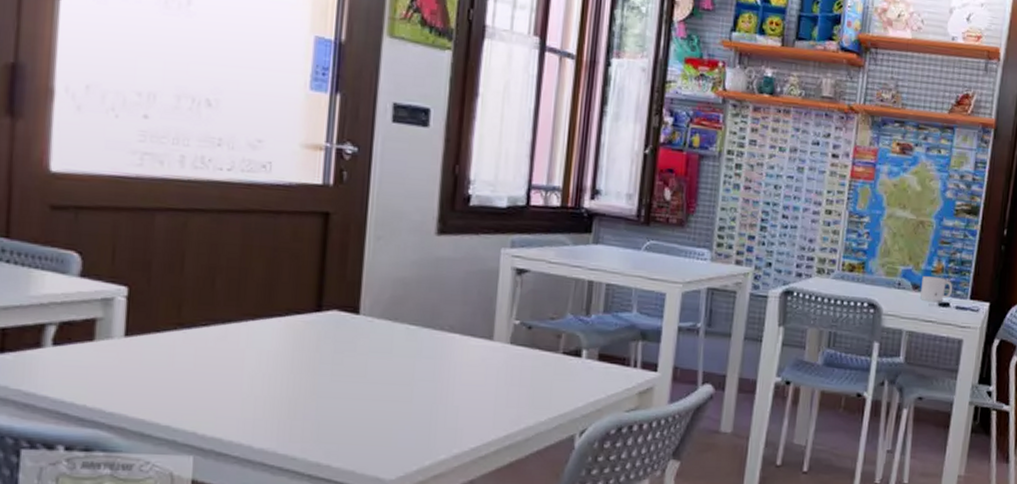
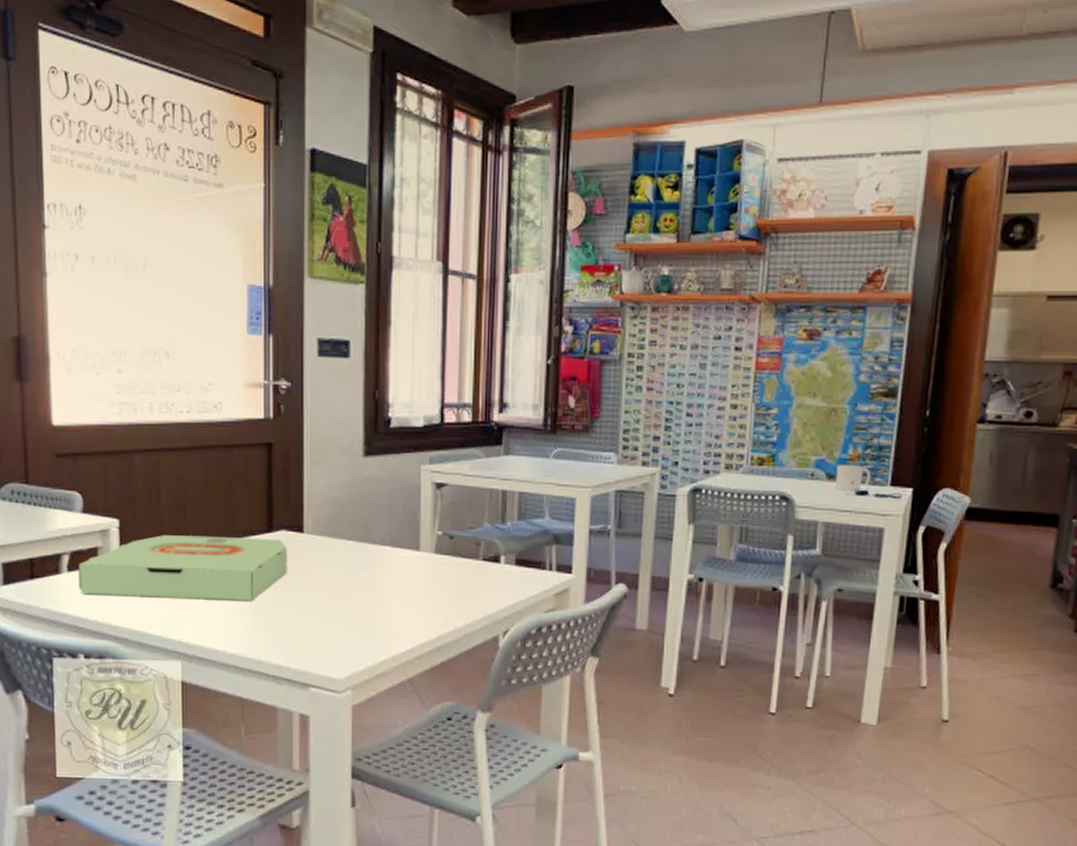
pizza box: none [66,308,338,388] -> present [78,535,287,601]

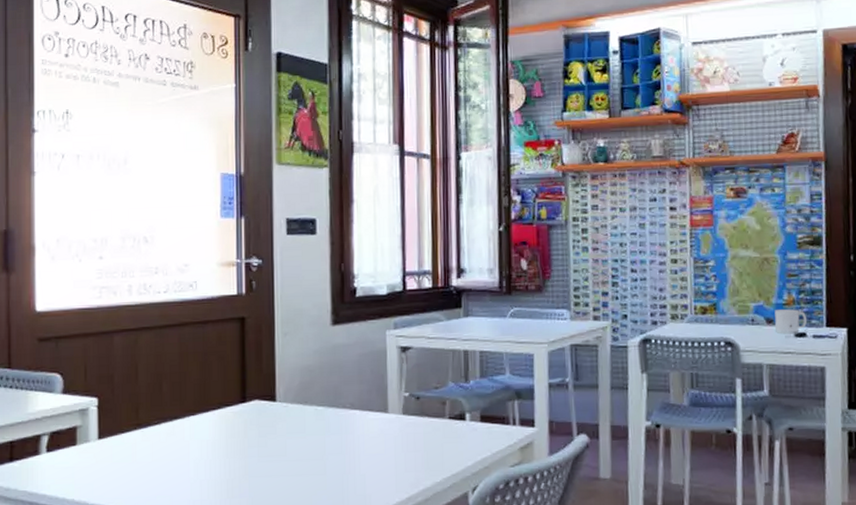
pizza box: present [78,535,287,601] -> none [57,408,261,474]

